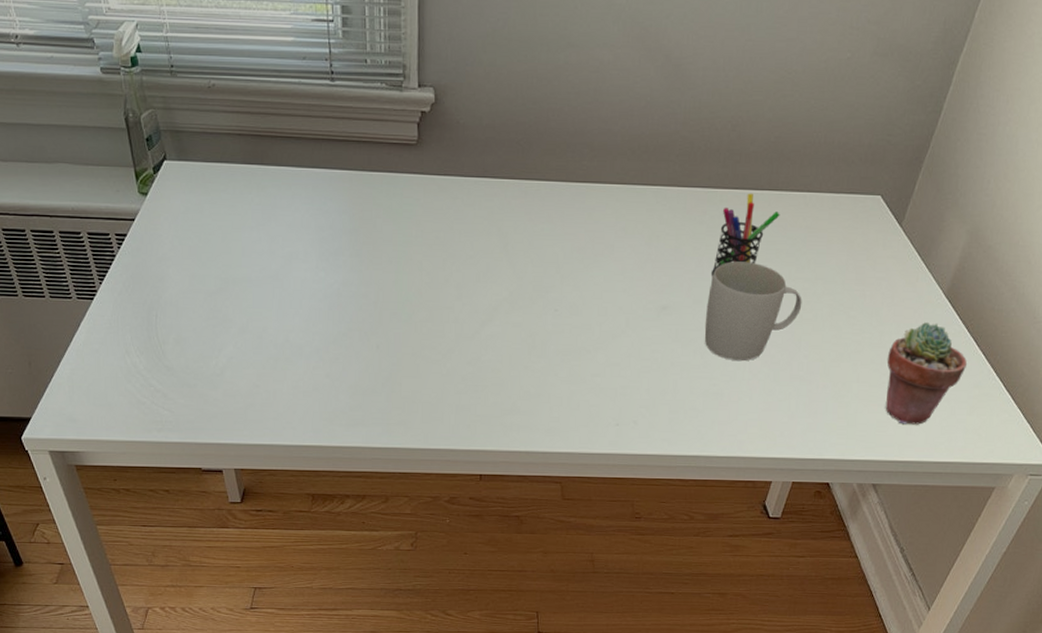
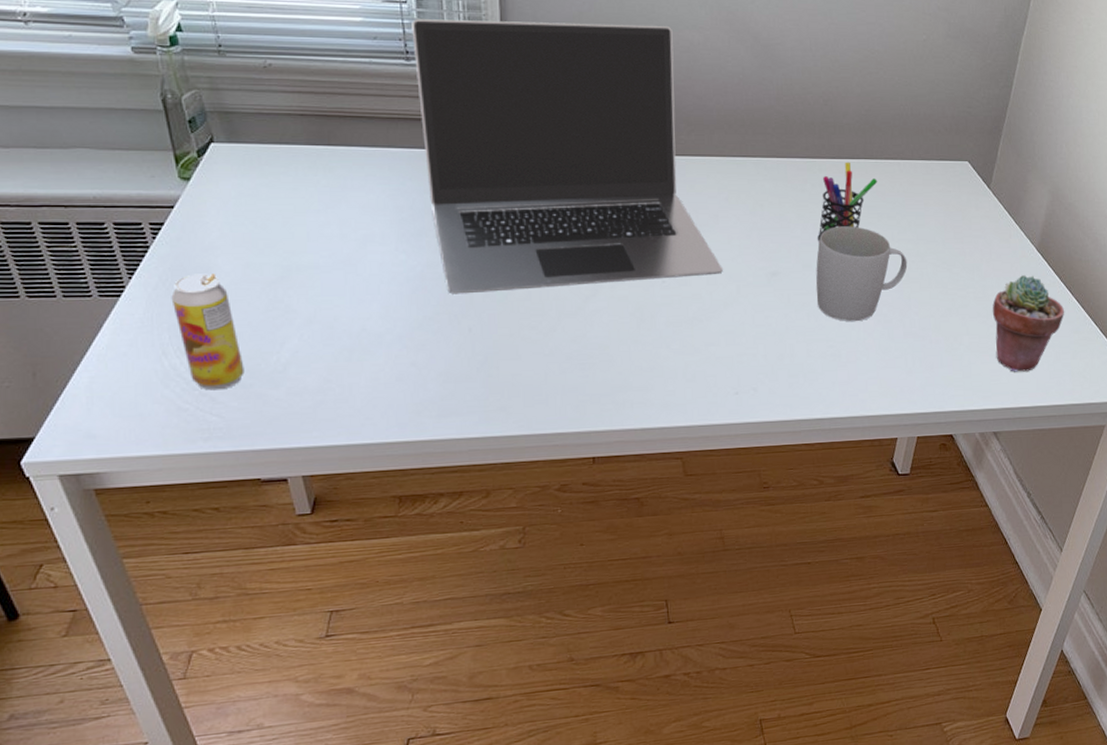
beverage can: none [132,282,190,388] -> present [171,273,244,390]
laptop: none [337,38,614,313] -> present [412,19,723,294]

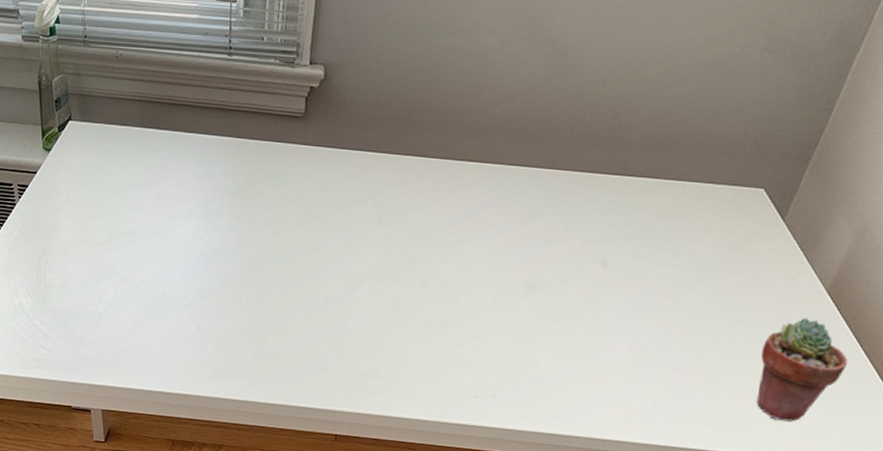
beverage can: present [171,273,244,390] -> none [26,230,71,329]
laptop: present [412,19,723,294] -> none [231,17,482,280]
mug: present [816,226,908,322] -> none [571,245,675,344]
pen holder: present [818,162,878,242] -> none [583,179,658,258]

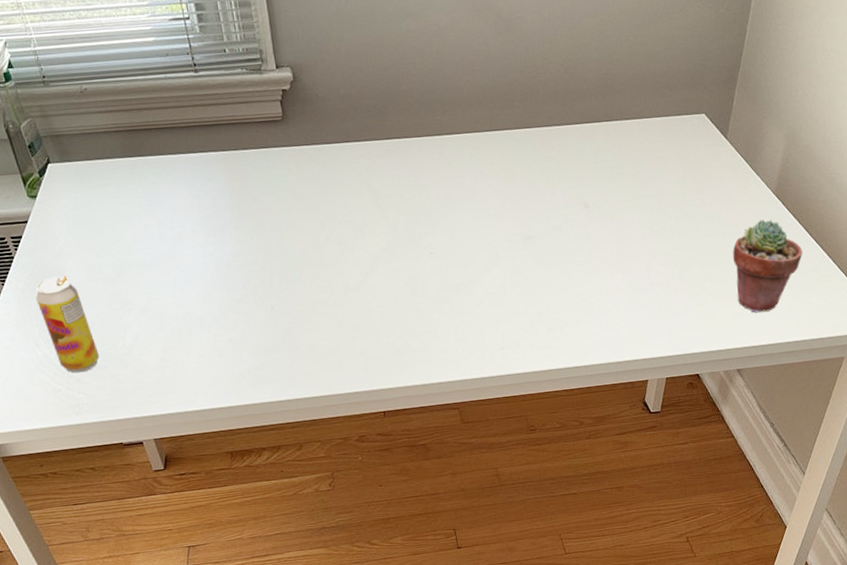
beverage can: none [26,230,71,329] -> present [35,276,99,373]

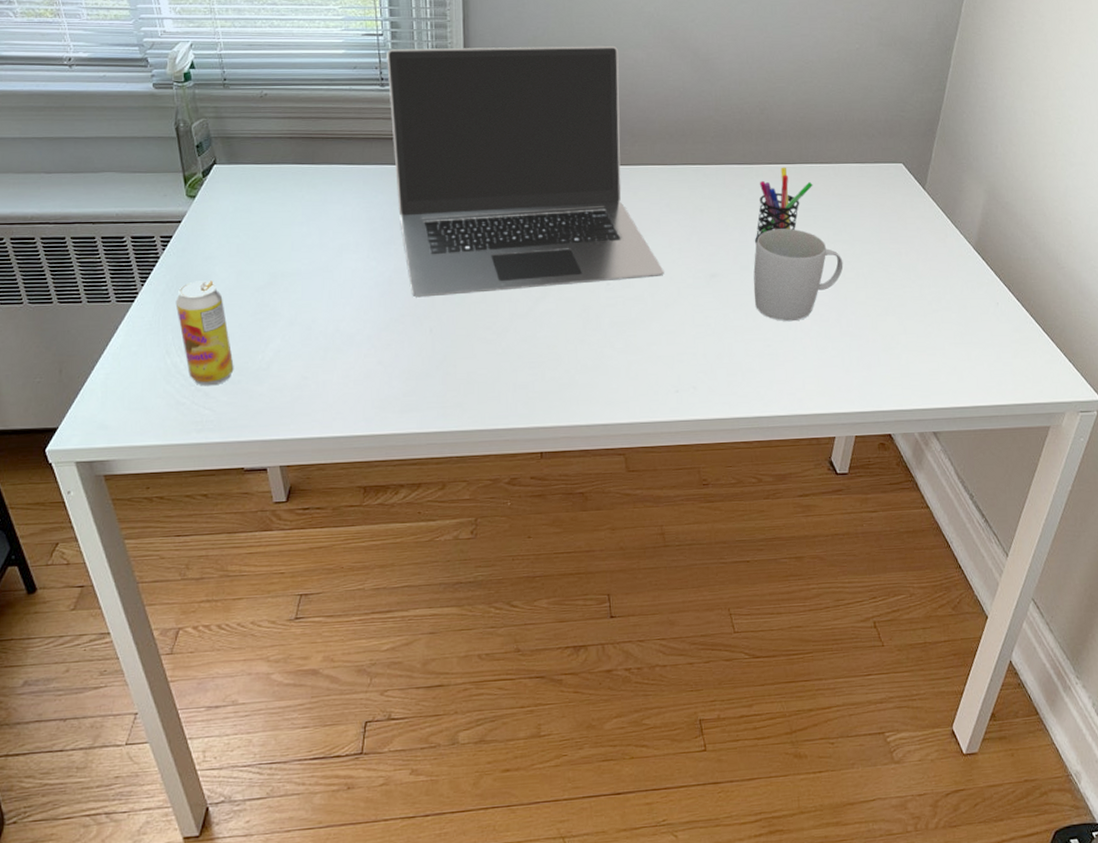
laptop: none [195,12,483,279] -> present [387,45,664,298]
pen holder: none [566,125,619,204] -> present [755,167,813,244]
mug: none [566,187,651,277] -> present [753,228,844,322]
potted succulent: present [732,219,803,313] -> none [929,274,1004,372]

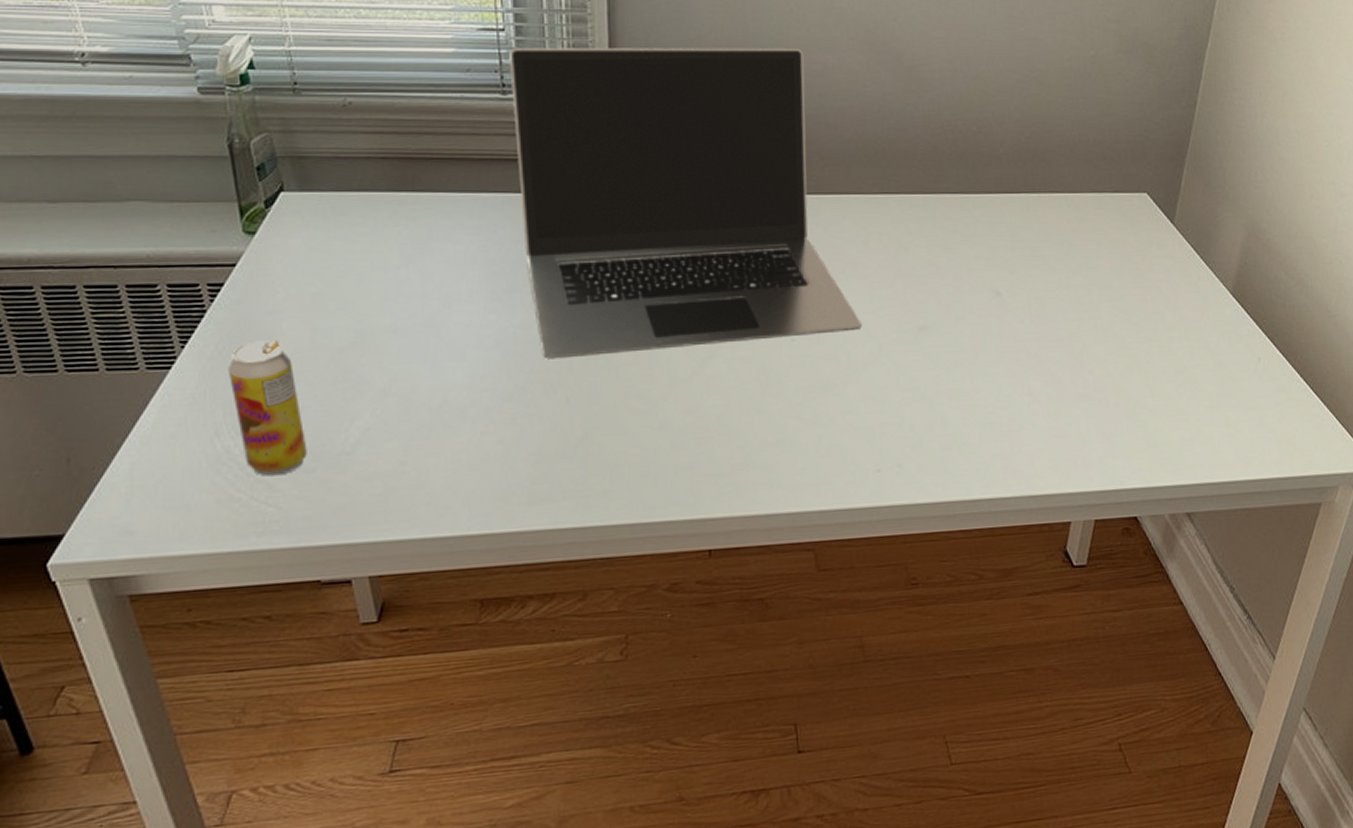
mug: present [753,228,844,322] -> none [971,271,1079,384]
pen holder: present [755,167,813,244] -> none [972,196,1042,290]

